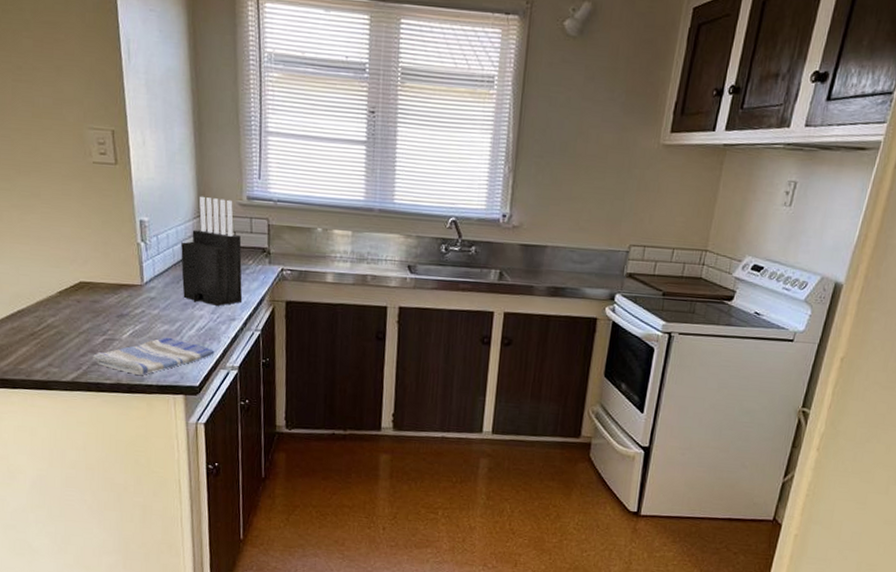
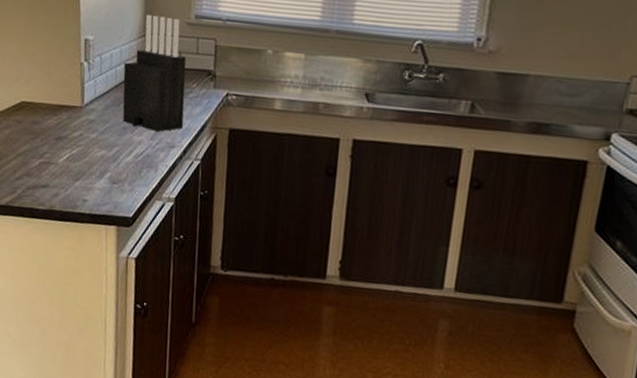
dish towel: present [93,337,215,375] -> none [28,162,151,202]

